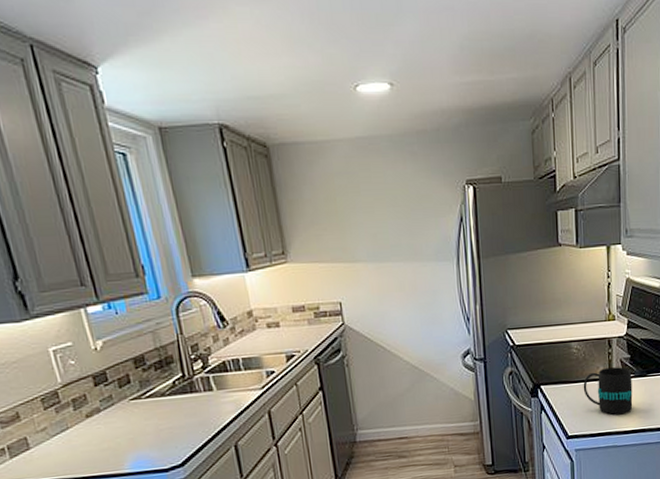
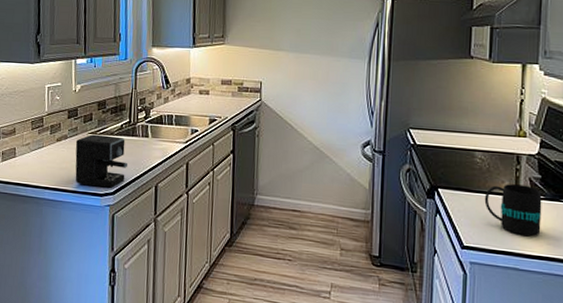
coffee maker: none [114,397,194,464] -> present [75,134,128,188]

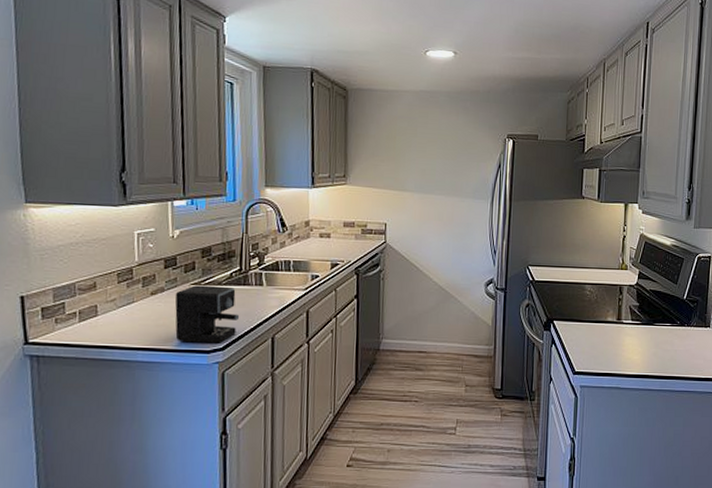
mug: present [484,184,542,236] -> none [593,312,639,357]

